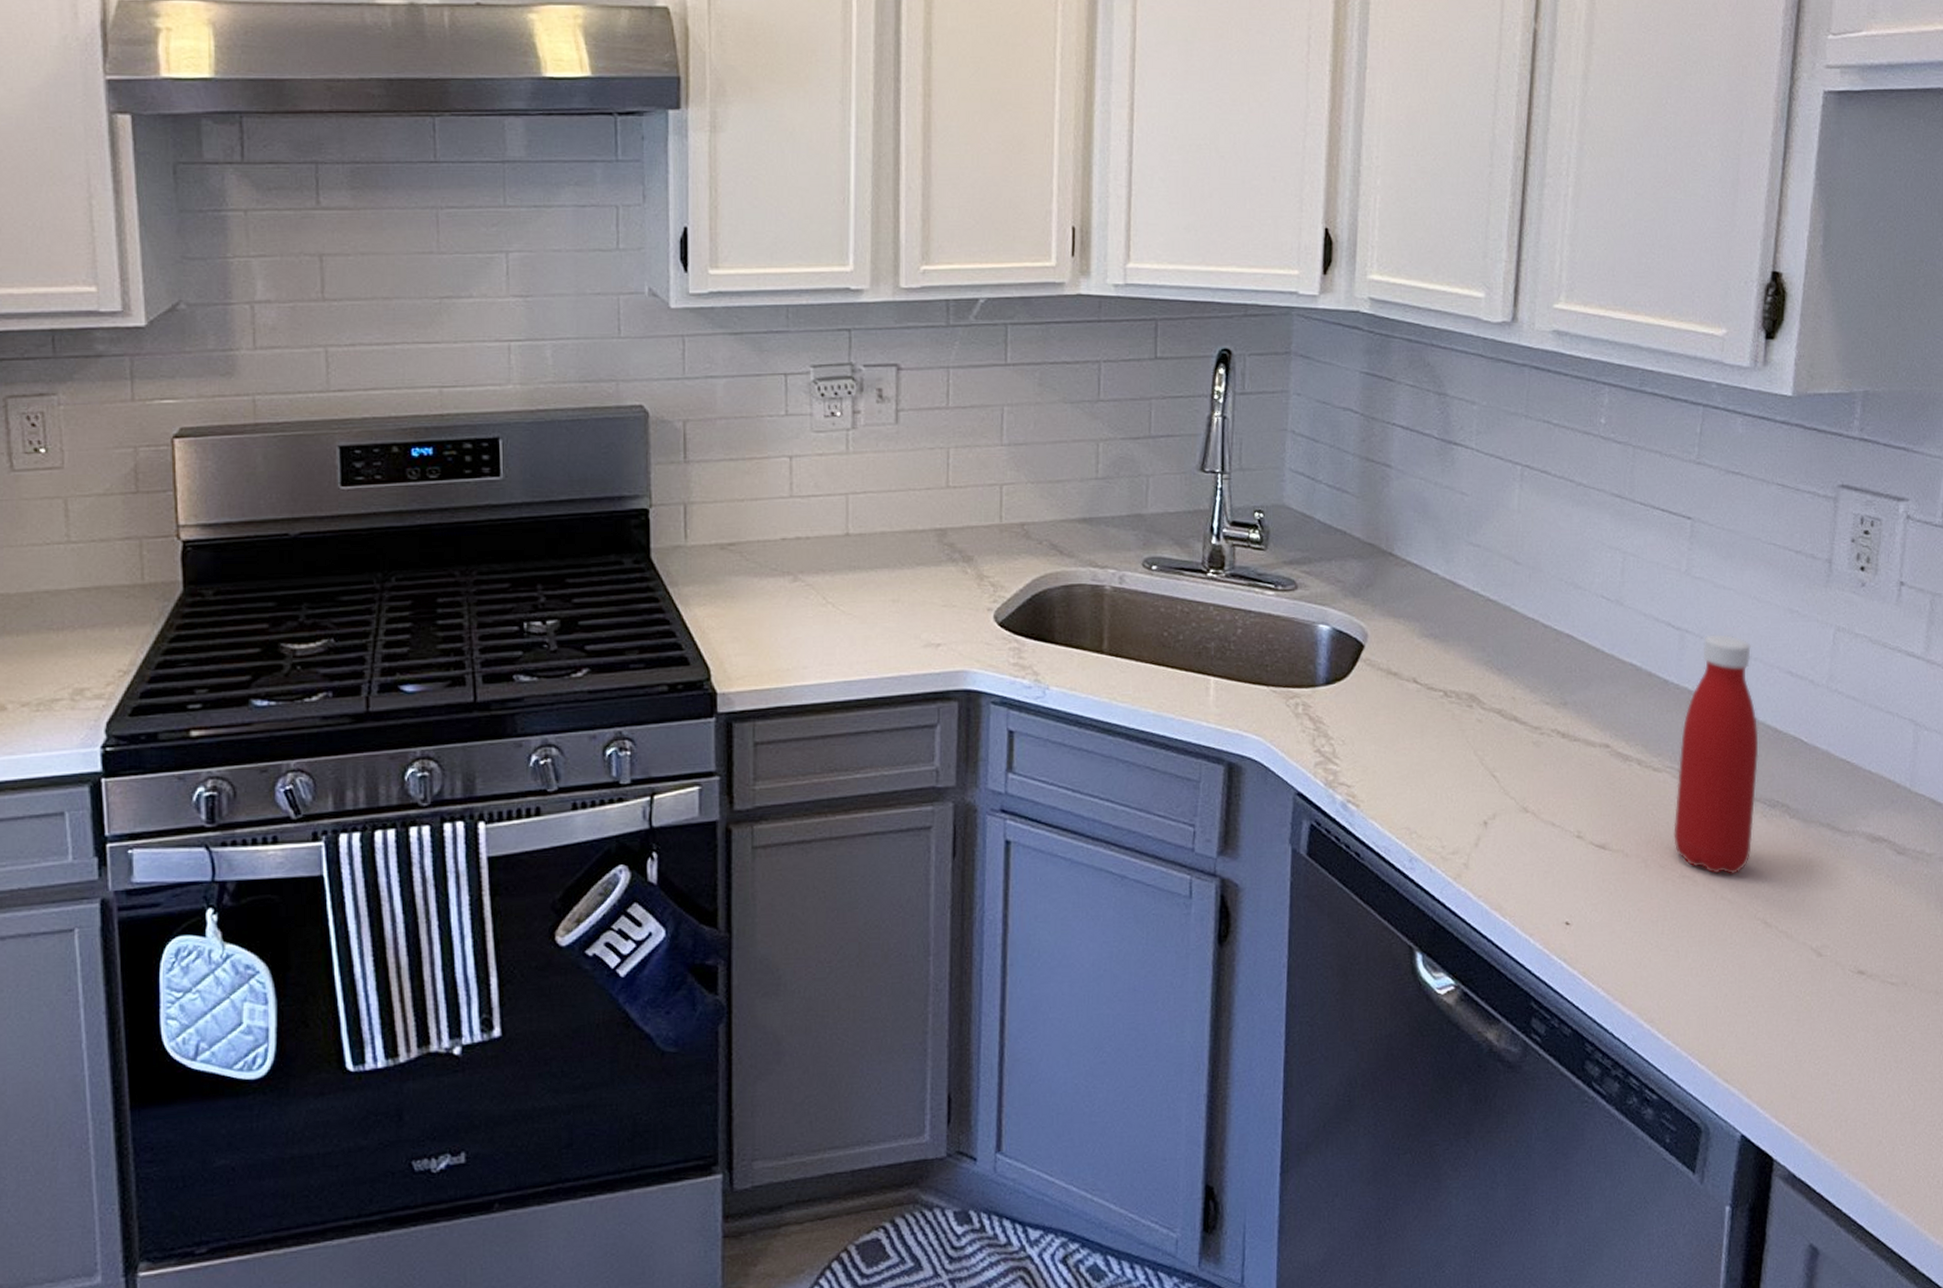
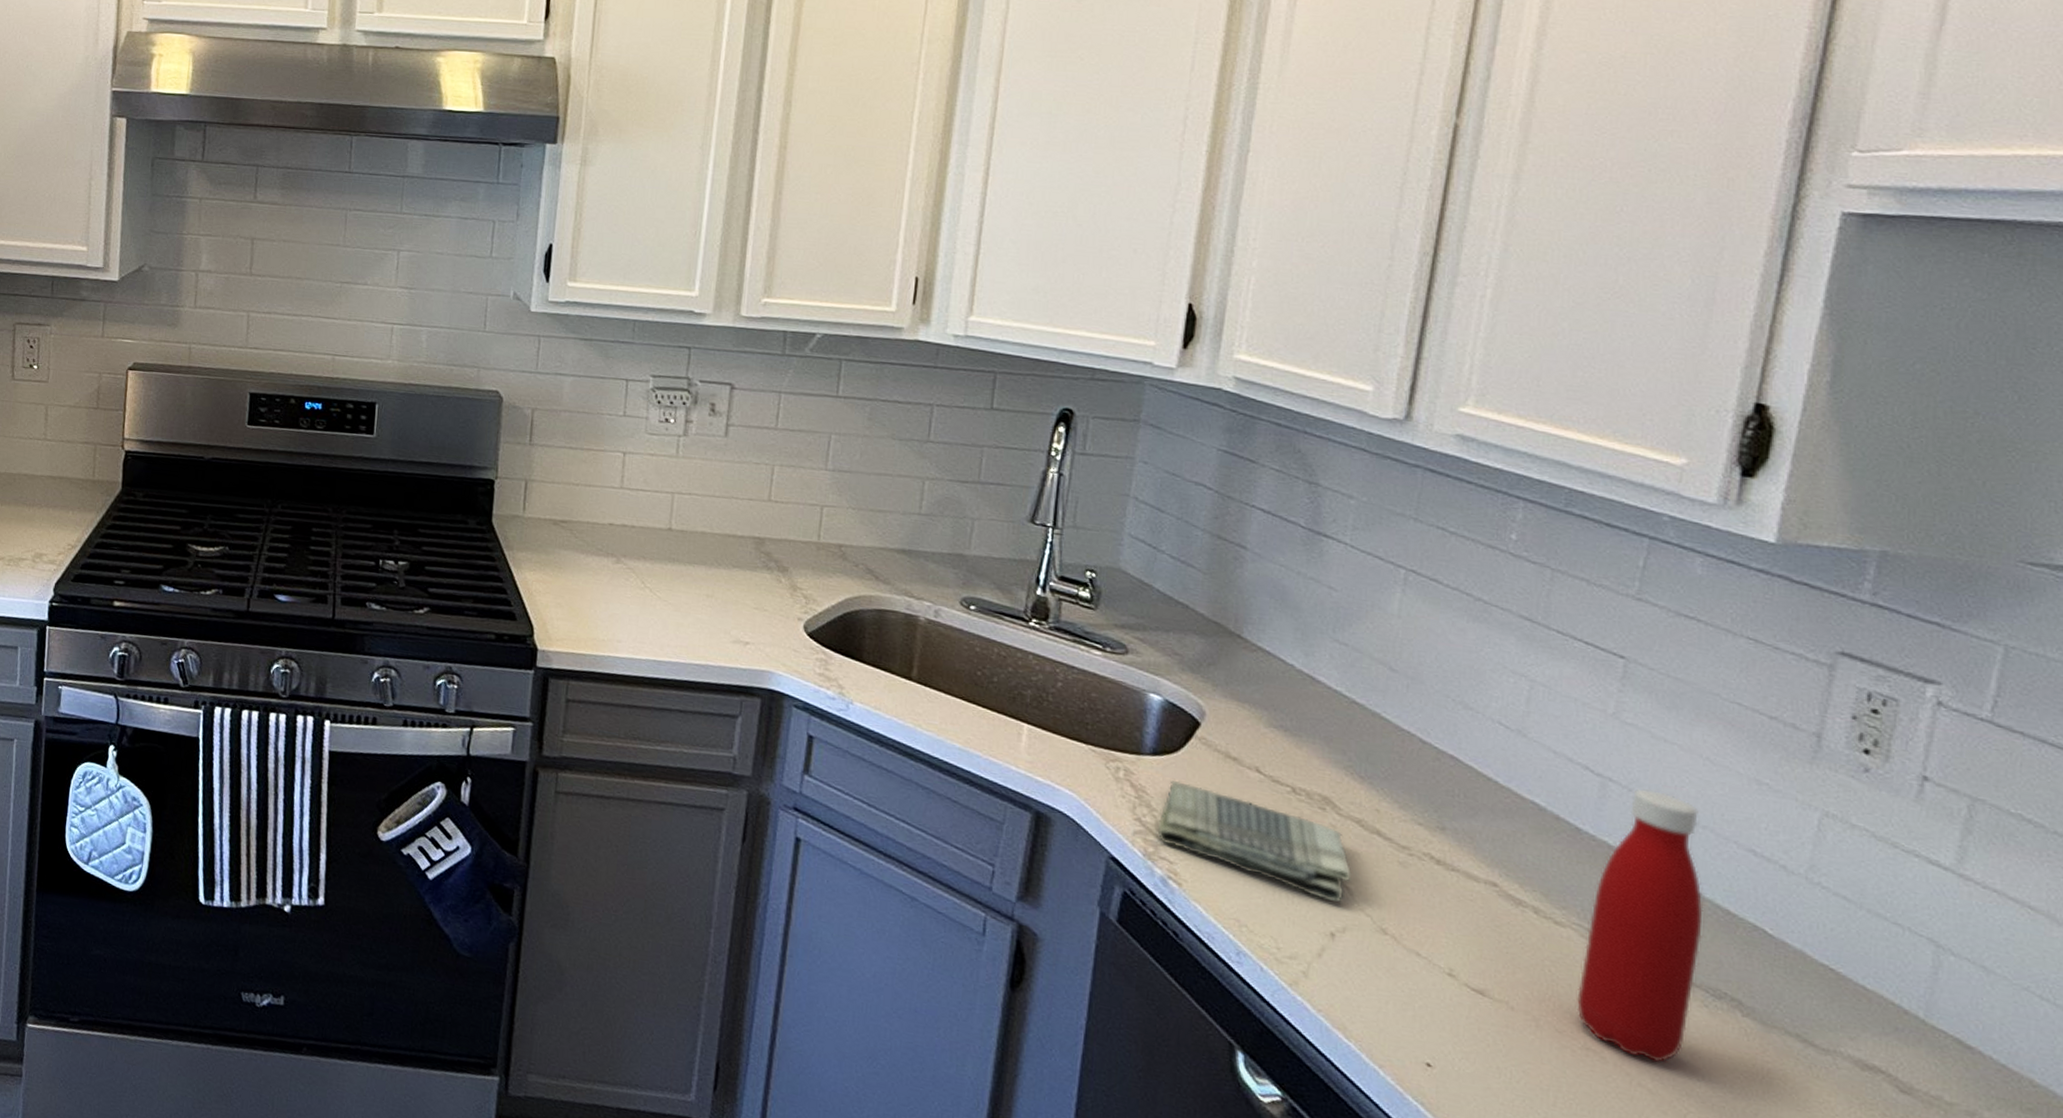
dish towel: none [1335,705,1497,793] -> present [1157,780,1352,902]

